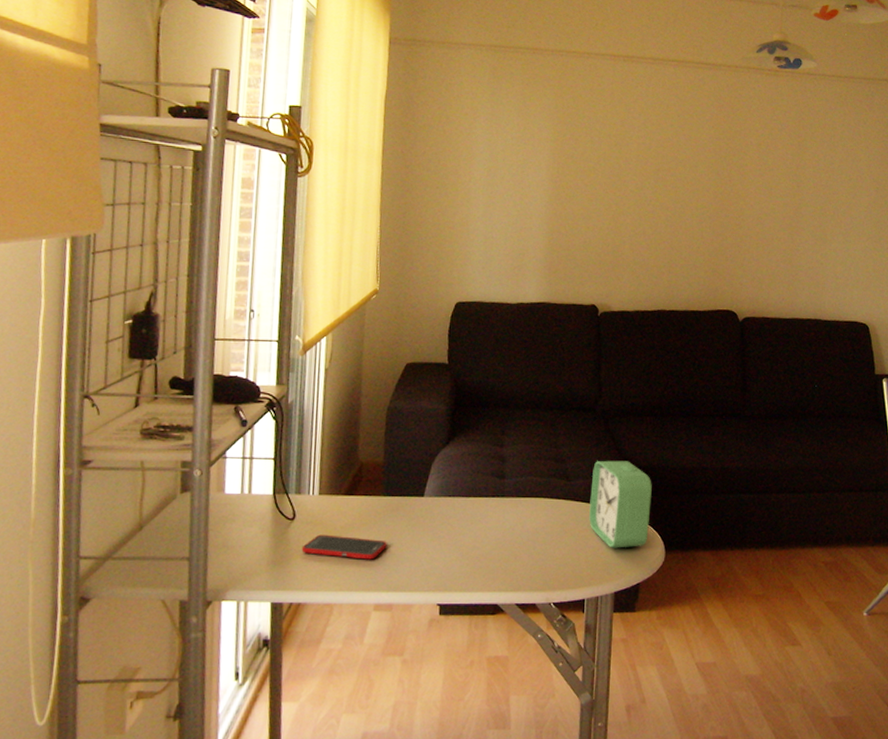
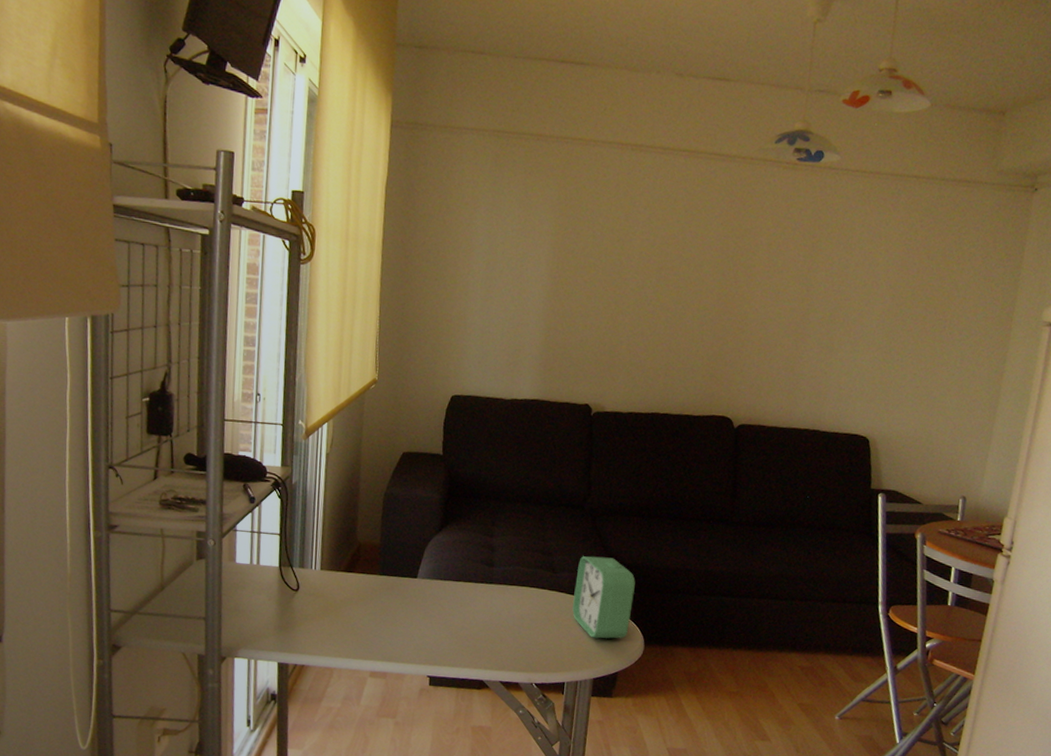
cell phone: present [301,534,387,560] -> none [305,605,382,632]

